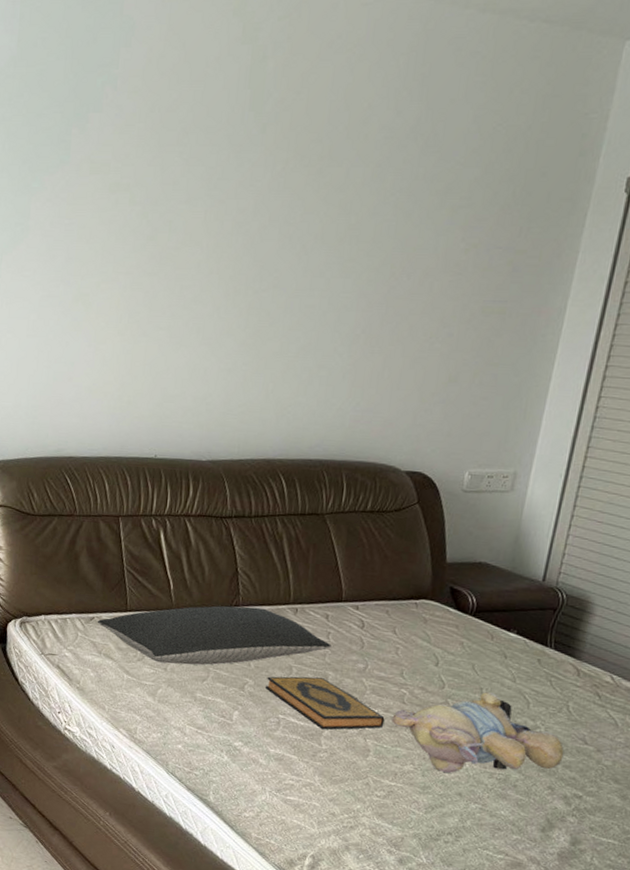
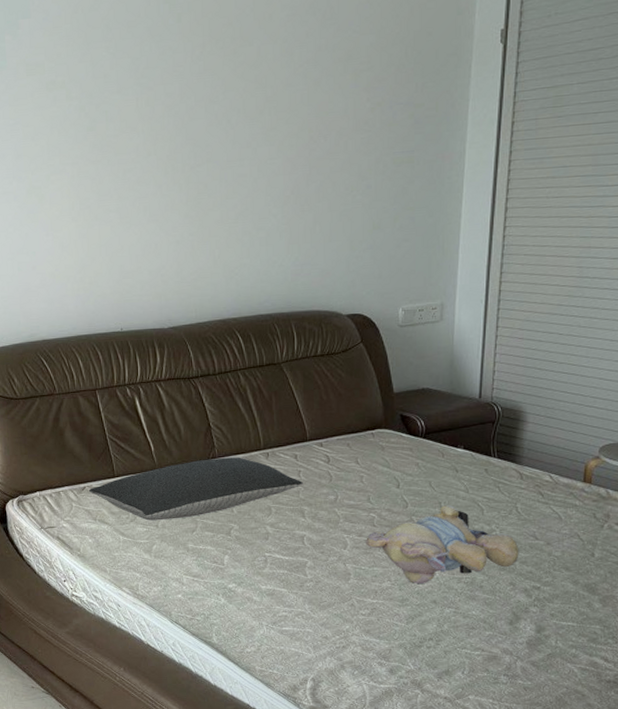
hardback book: present [266,676,385,730] -> none [250,513,360,561]

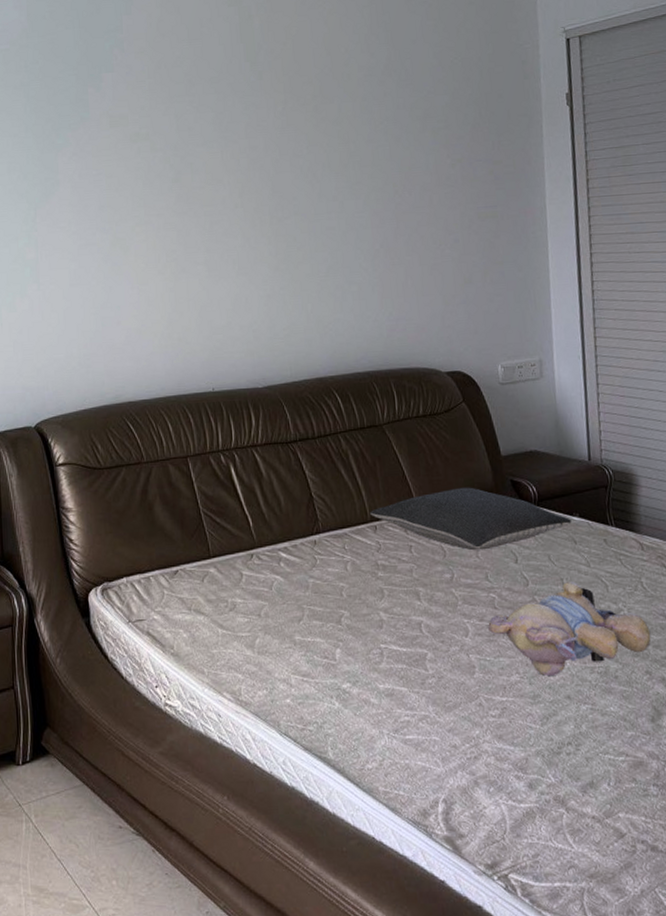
pillow: present [88,457,303,521] -> none [181,531,416,609]
pillow: none [263,420,457,476] -> present [370,487,573,551]

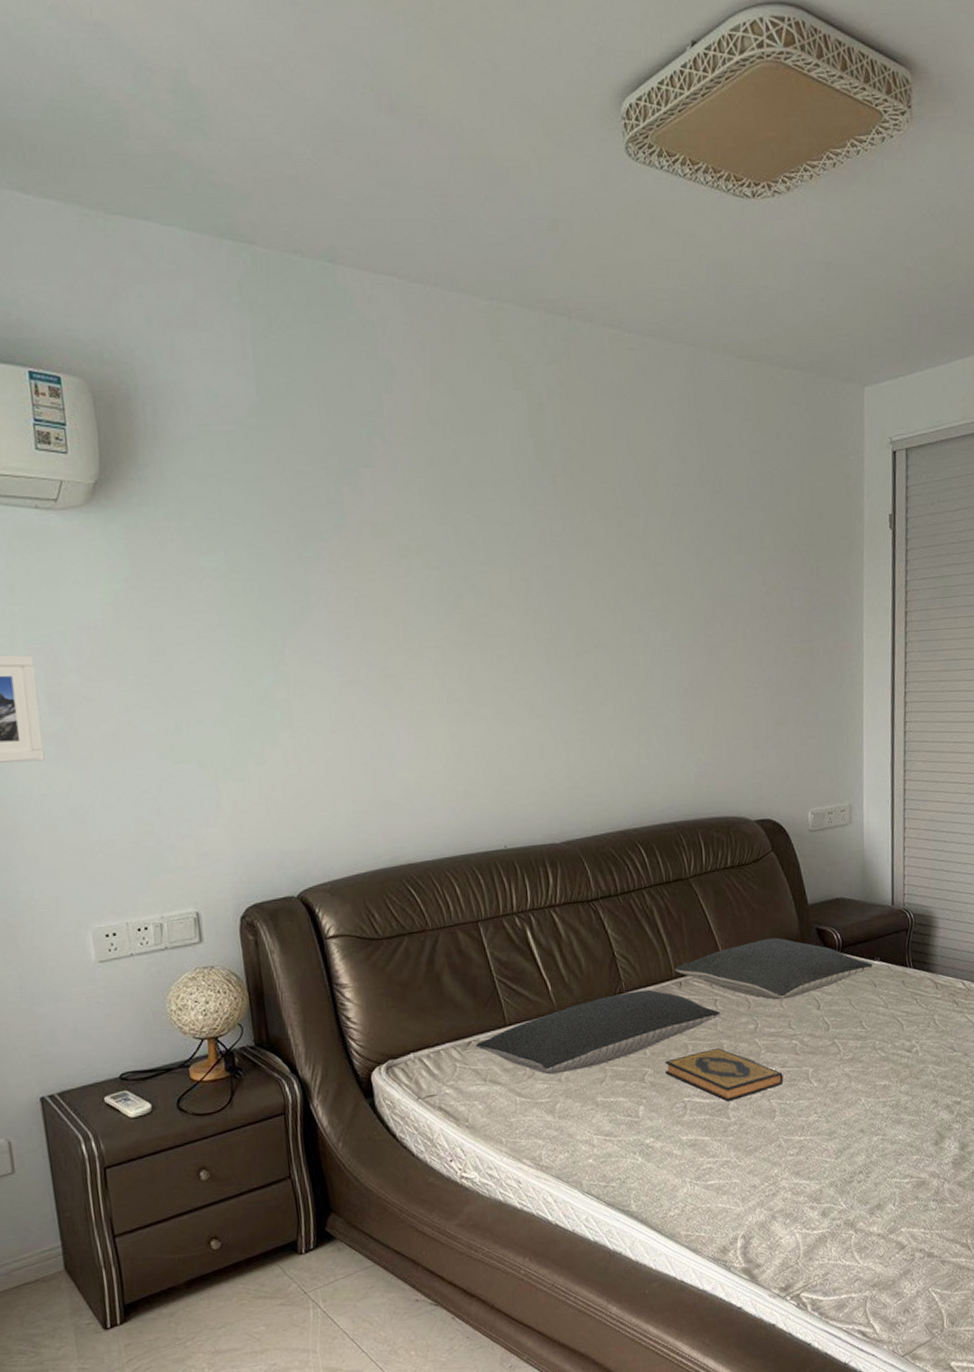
pillow: none [181,531,416,609] -> present [475,989,721,1075]
hardback book: none [361,595,482,653] -> present [665,1047,784,1102]
teddy bear: present [488,582,652,676] -> none [789,1023,940,1113]

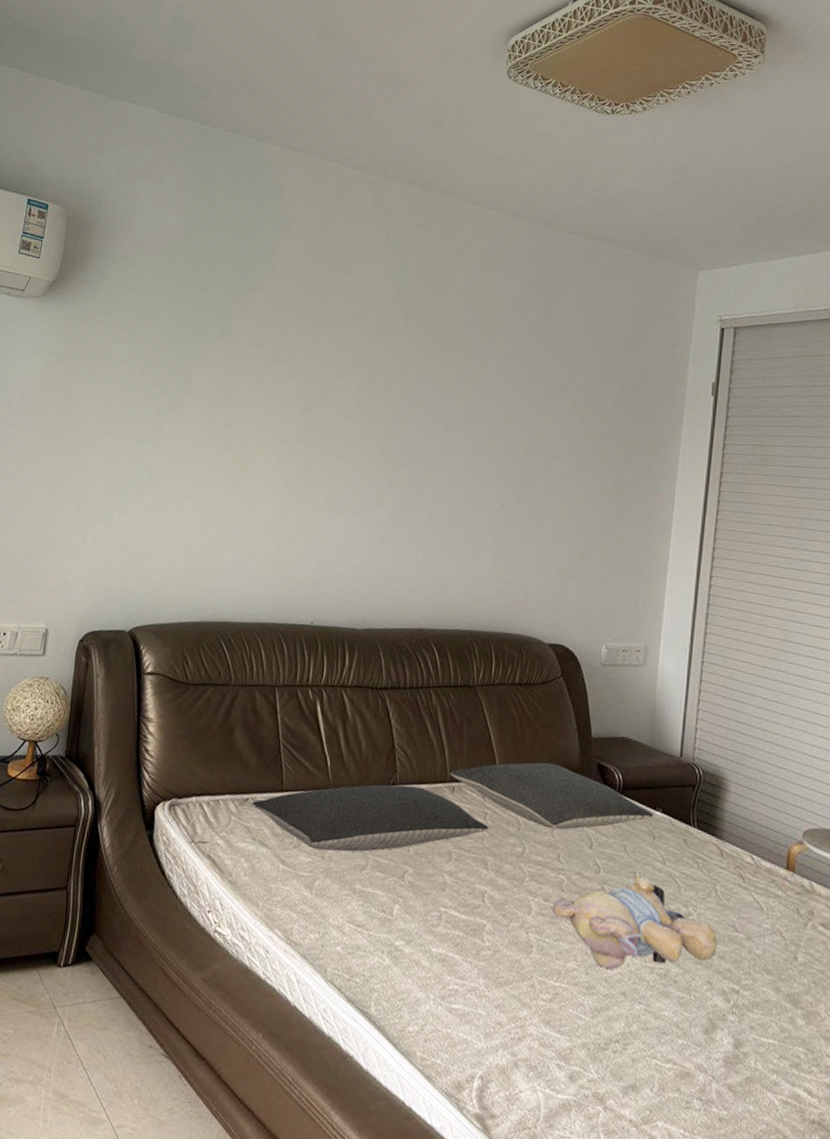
hardback book: present [665,1047,784,1102] -> none [426,863,545,924]
teddy bear: none [789,1023,940,1113] -> present [552,876,718,969]

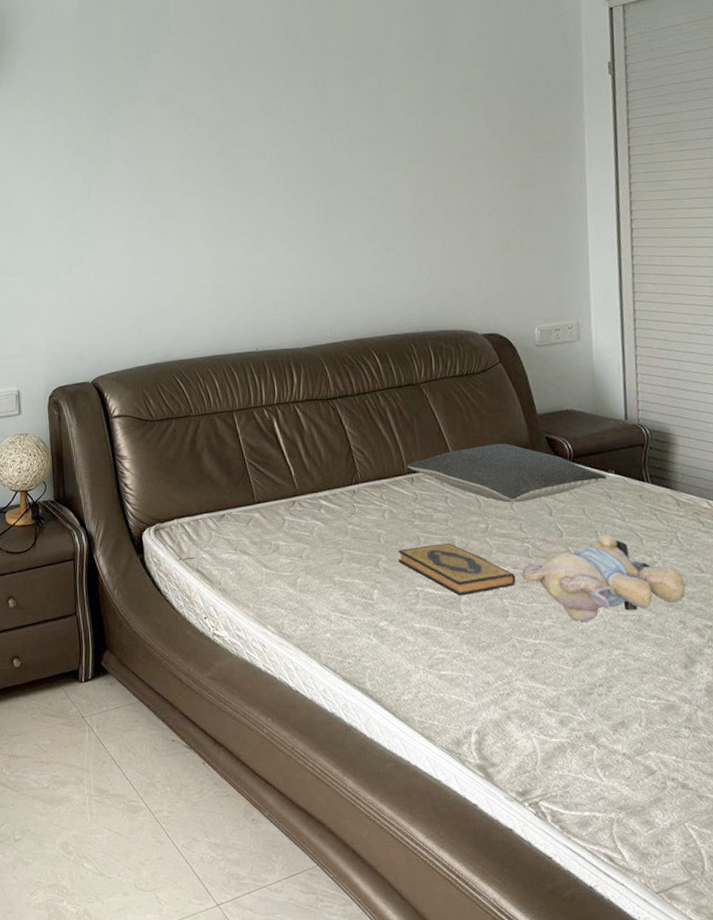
pillow: present [251,784,489,852] -> none [228,482,451,551]
hardback book: none [426,863,545,924] -> present [398,542,516,596]

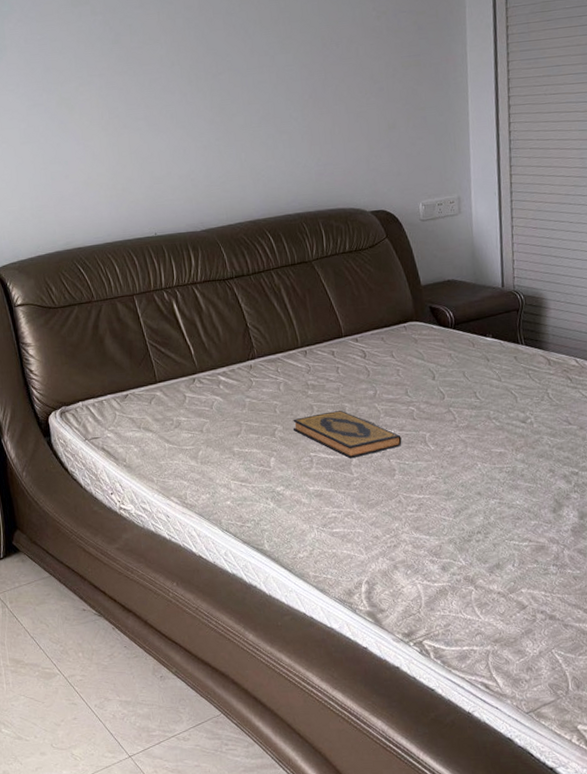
pillow: present [407,443,608,503] -> none [300,314,486,370]
teddy bear: present [522,534,686,621] -> none [407,394,555,476]

